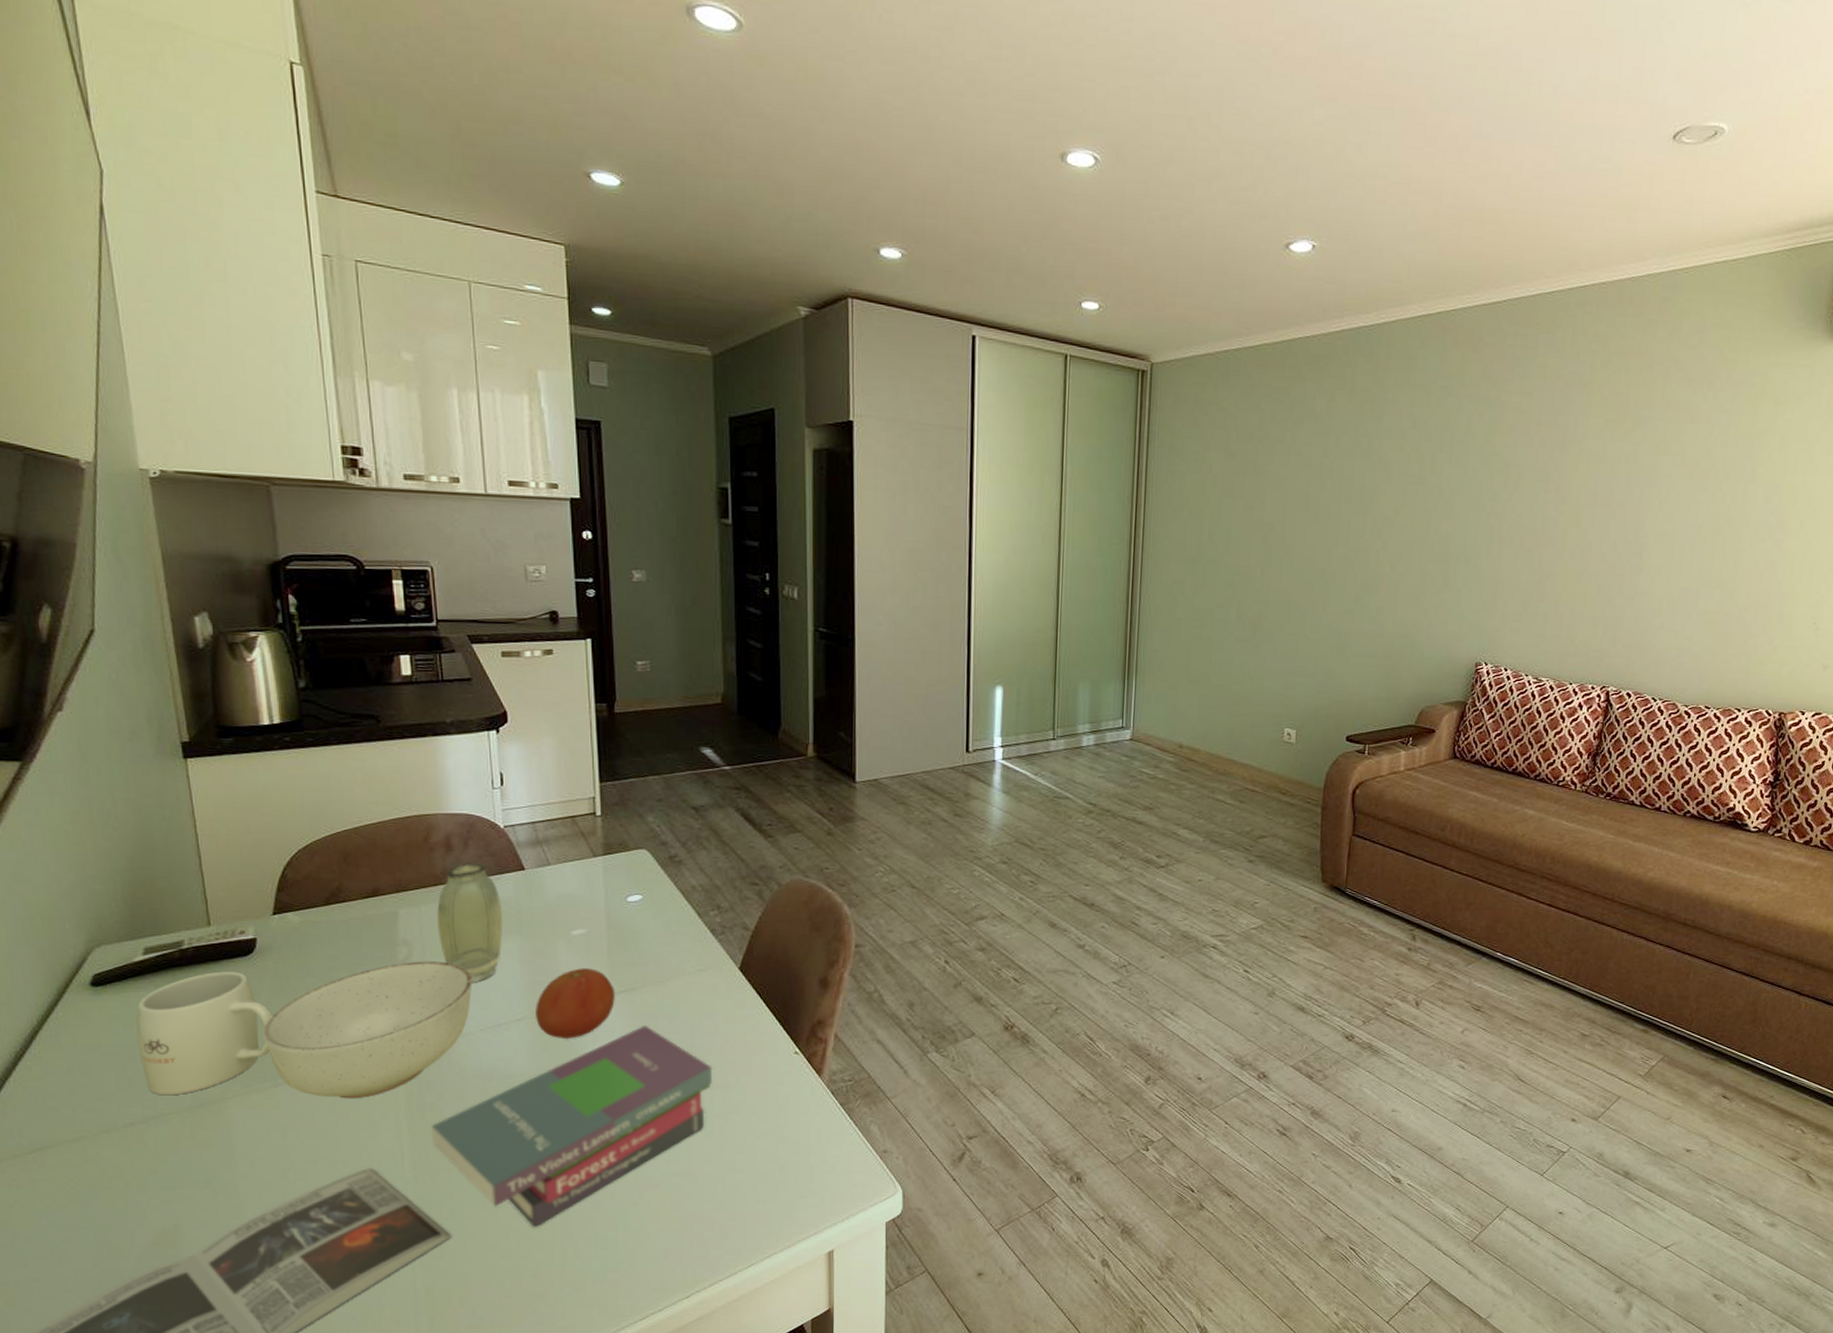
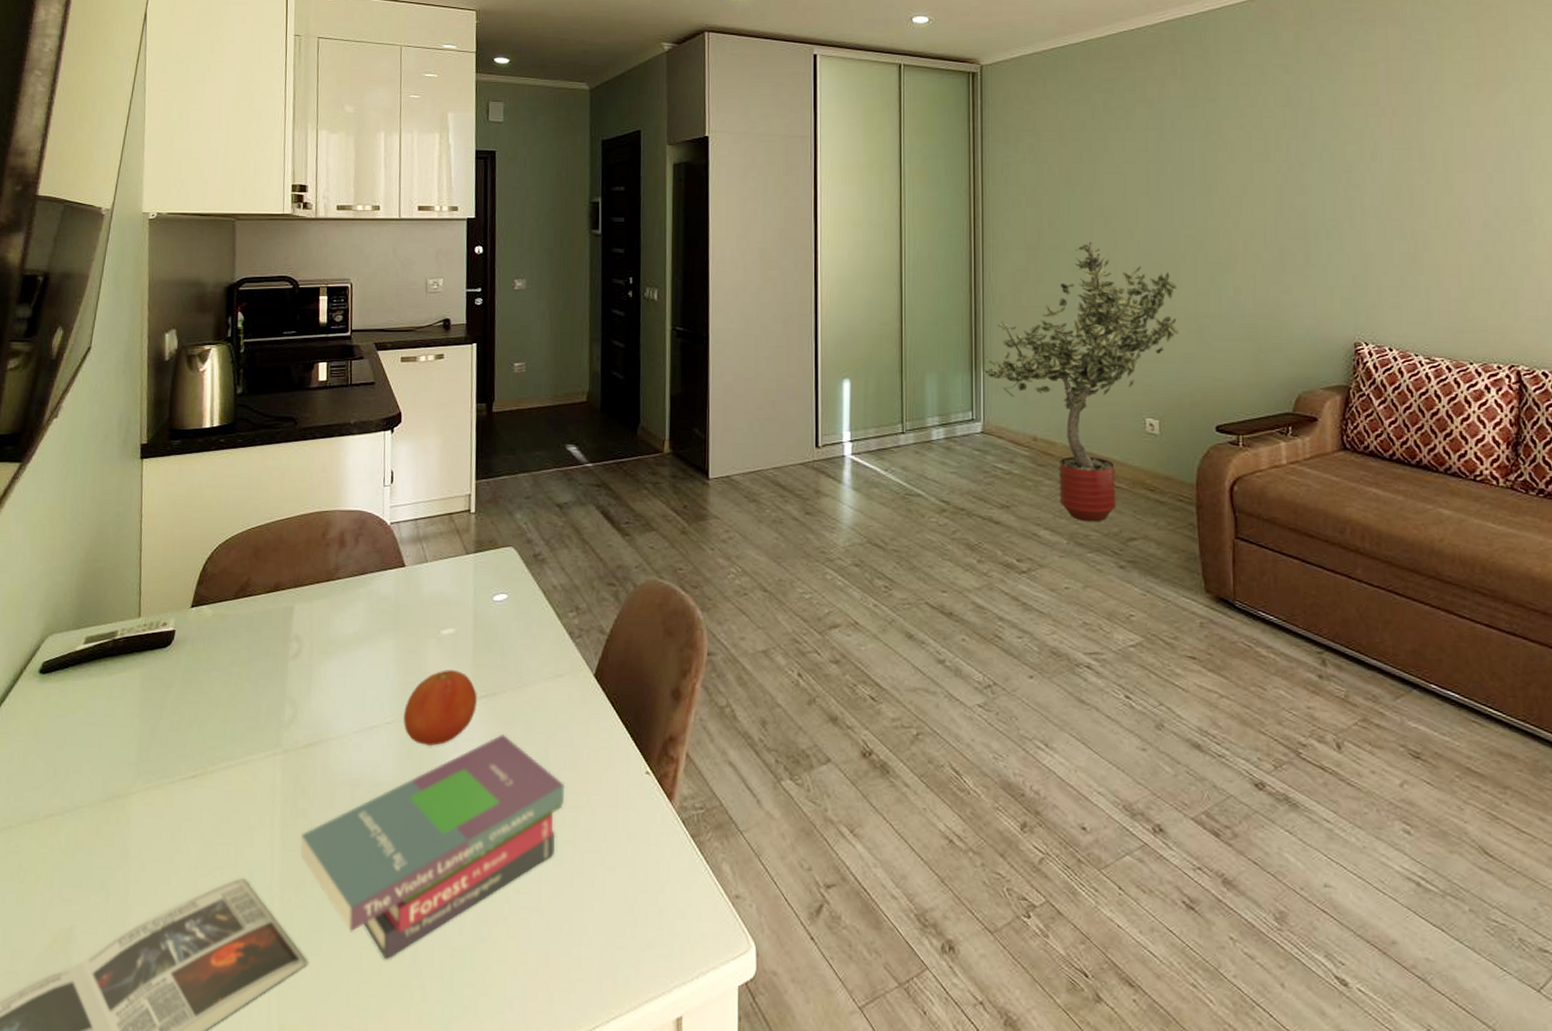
mug: present [136,971,272,1096] -> none [67,662,179,788]
bowl: present [262,961,473,1099] -> none [168,657,351,801]
vase: present [437,863,503,983] -> none [325,559,383,682]
potted tree: none [1135,556,1325,822] -> present [983,241,1179,522]

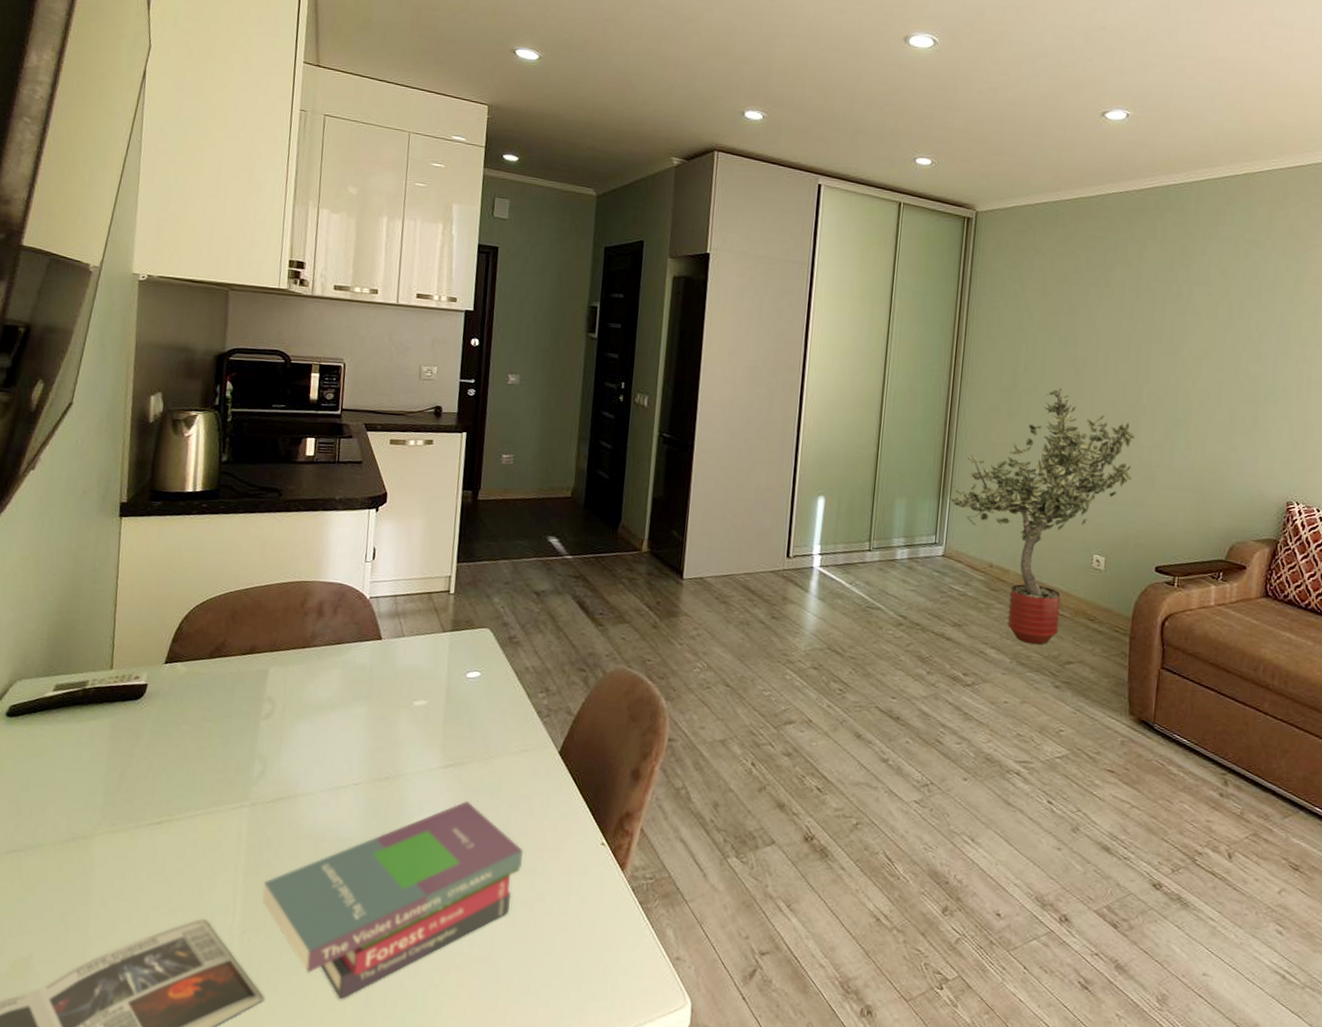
fruit: present [404,670,478,747] -> none [371,738,446,809]

